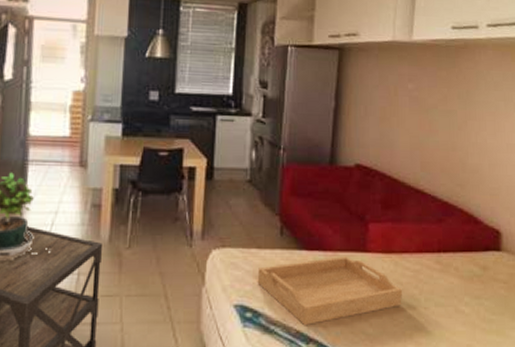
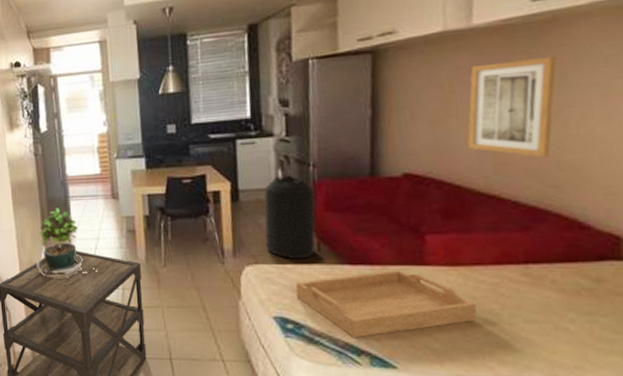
trash can: none [234,156,283,243] -> present [264,175,316,259]
wall art: none [403,74,465,160] -> present [467,57,557,158]

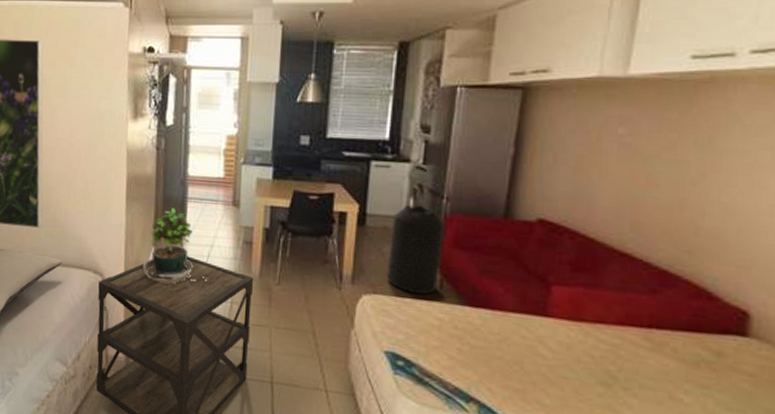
serving tray: present [295,270,477,337] -> none [411,317,595,384]
wall art: present [467,57,557,158] -> none [606,116,708,221]

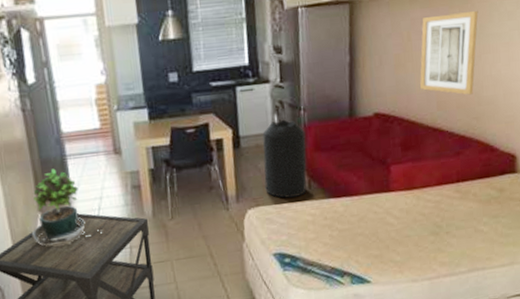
wall art: none [606,116,708,221] -> present [419,11,478,95]

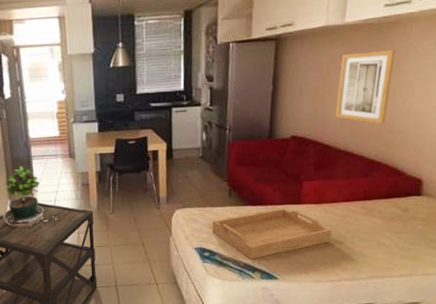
trash can: present [262,119,307,198] -> none [191,137,229,203]
serving tray: none [291,198,426,262] -> present [212,208,332,259]

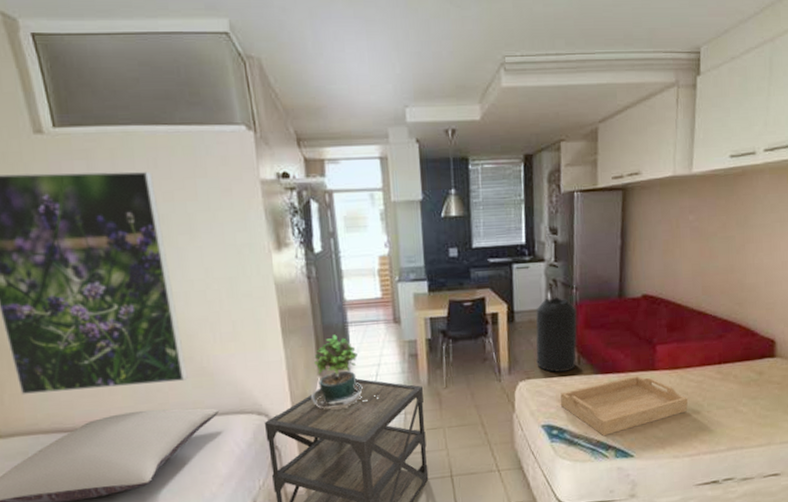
trash can: none [191,137,229,203] -> present [536,297,577,372]
wall art: present [335,50,396,124] -> none [686,203,743,282]

